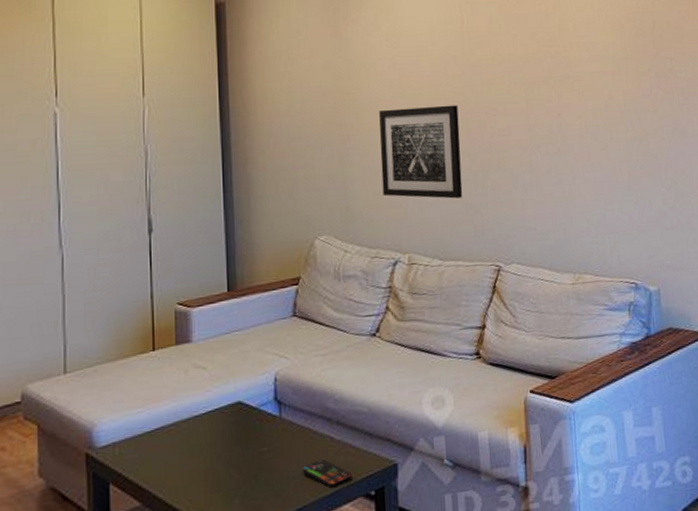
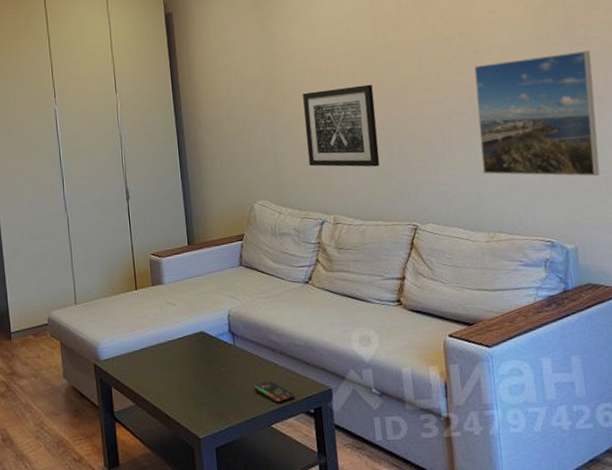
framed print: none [564,84,682,214] -> present [474,51,600,177]

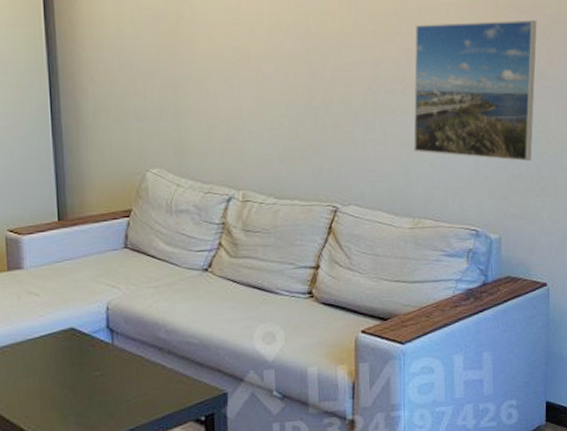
smartphone: present [253,380,295,404] -> none [134,385,183,411]
wall art: present [303,84,380,167] -> none [215,35,302,136]

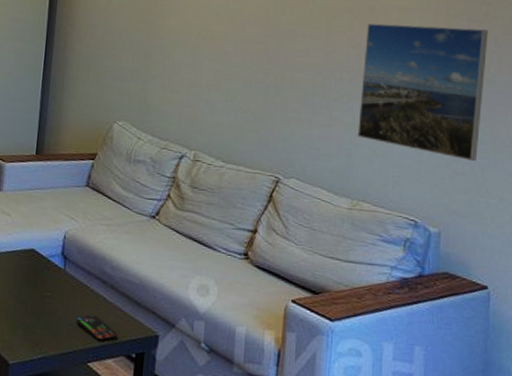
smartphone: none [134,385,183,411] -> present [76,314,118,342]

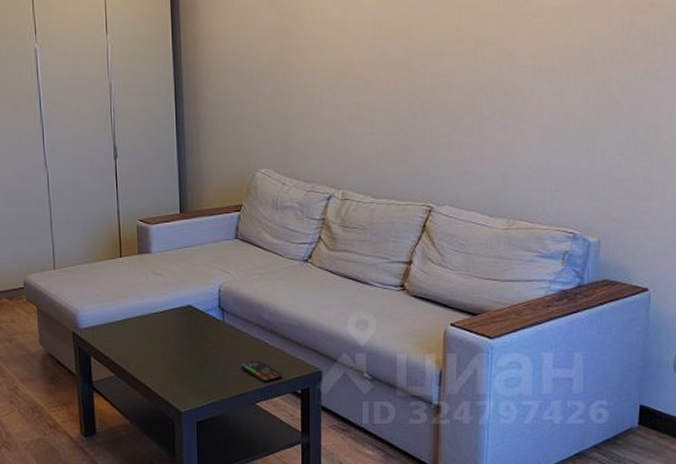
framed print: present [357,23,489,161] -> none [512,20,654,165]

